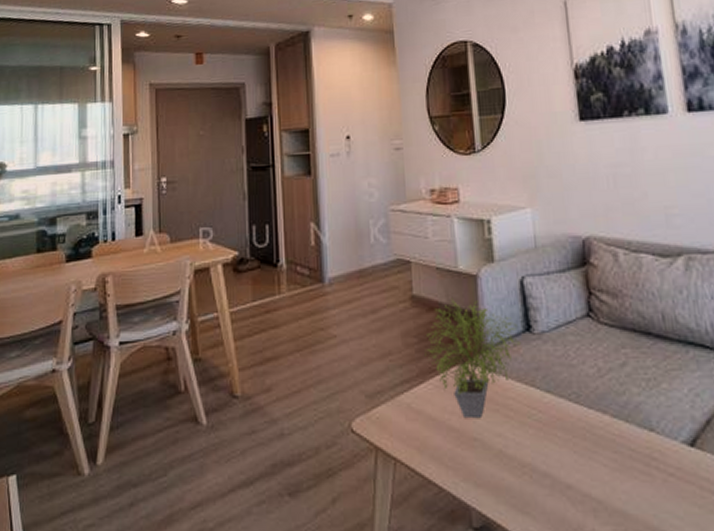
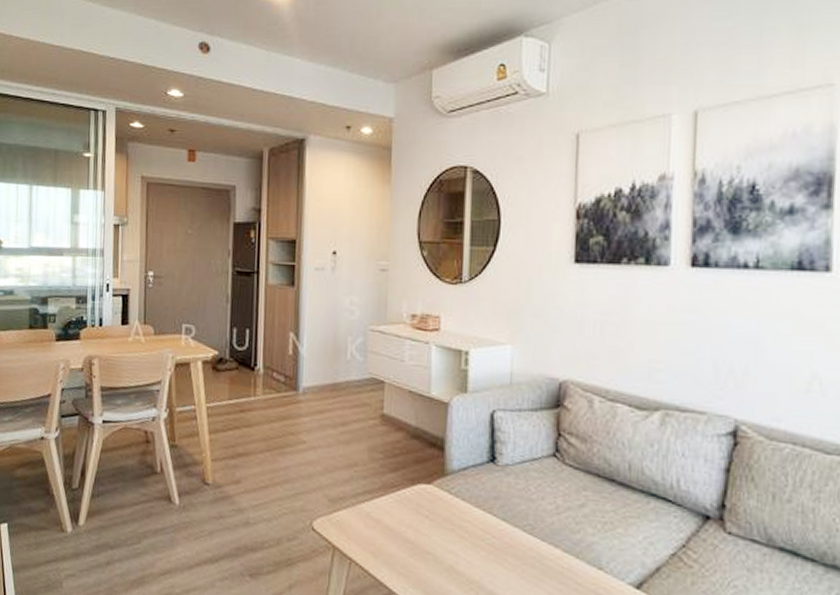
potted plant: present [425,298,520,419] -> none [389,421,483,536]

